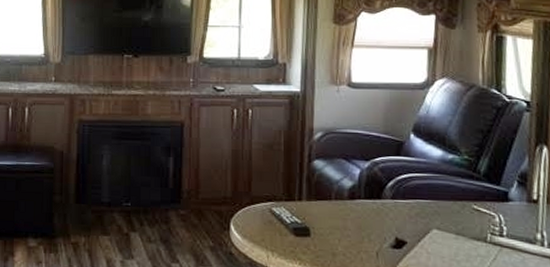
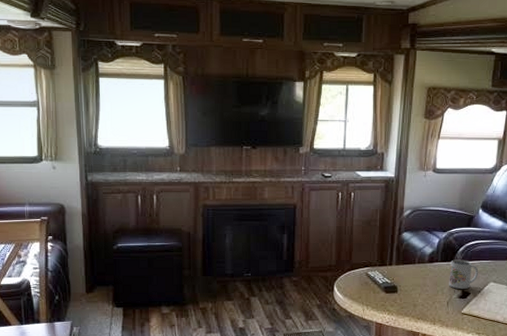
mug: none [376,197,416,236] -> present [449,259,479,289]

